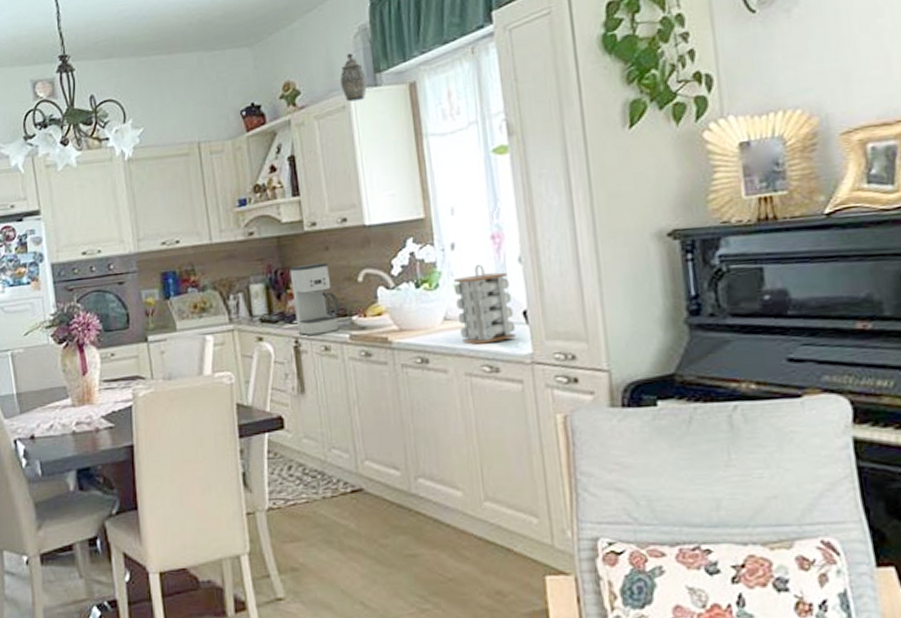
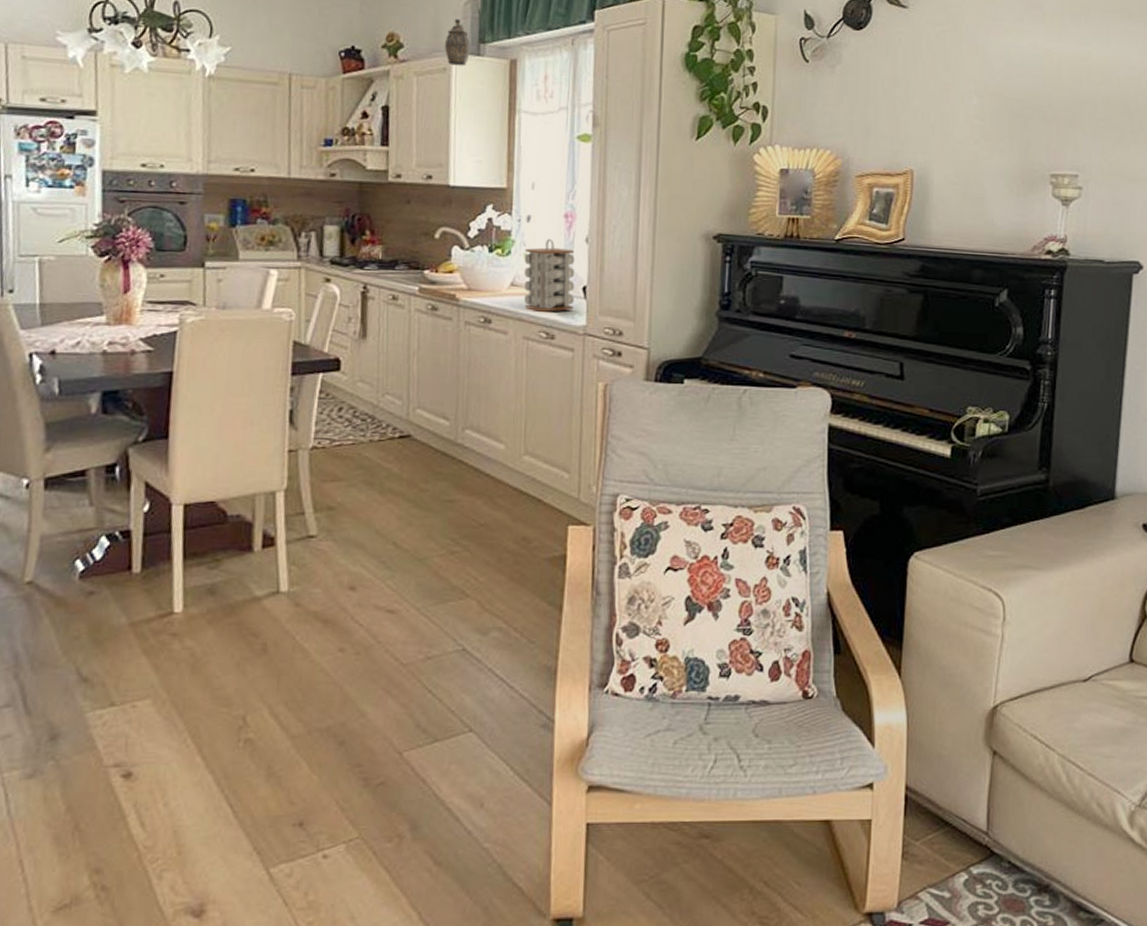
coffee maker: present [289,262,339,336] -> none [367,213,413,284]

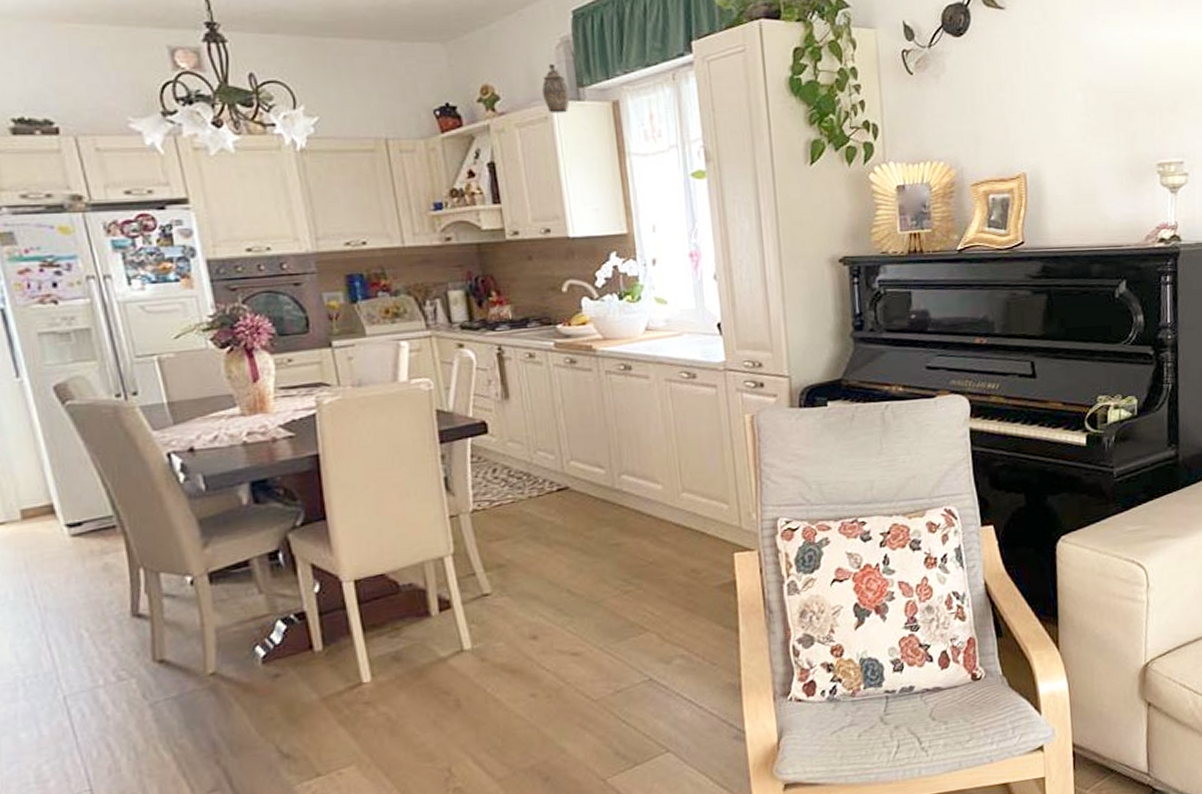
spice rack: present [524,238,575,312] -> none [655,279,711,353]

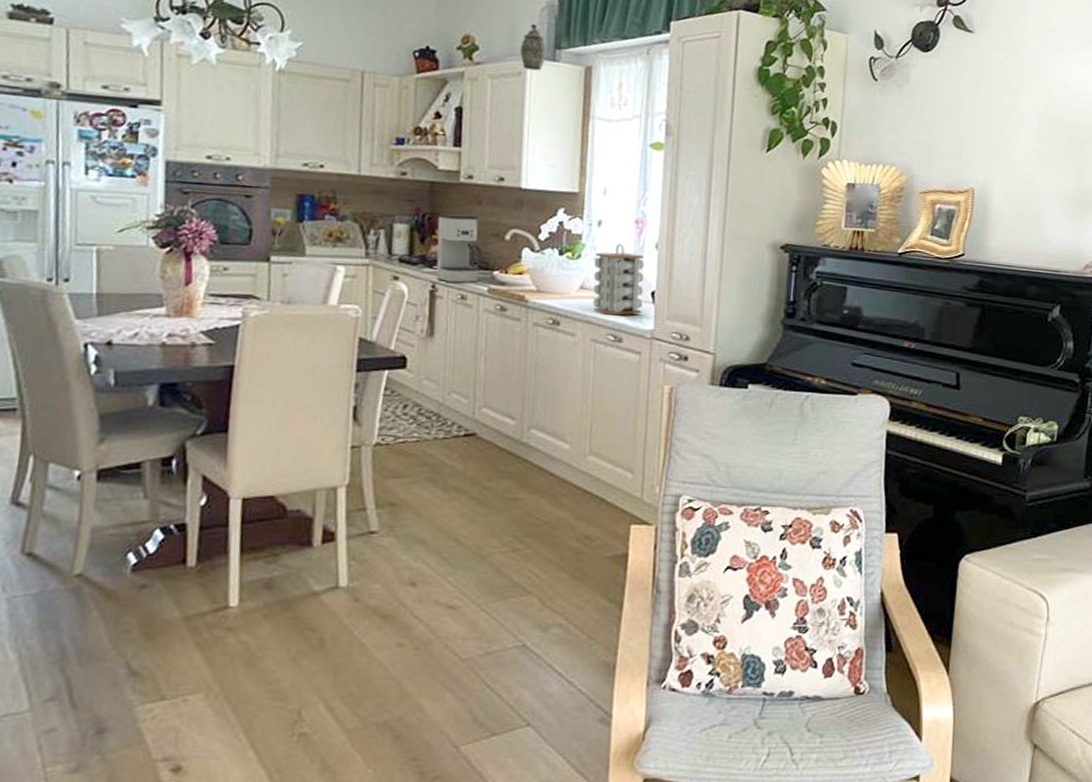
coffee maker: none [491,271,543,344] -> present [436,213,483,284]
spice rack: none [655,279,711,353] -> present [593,243,645,316]

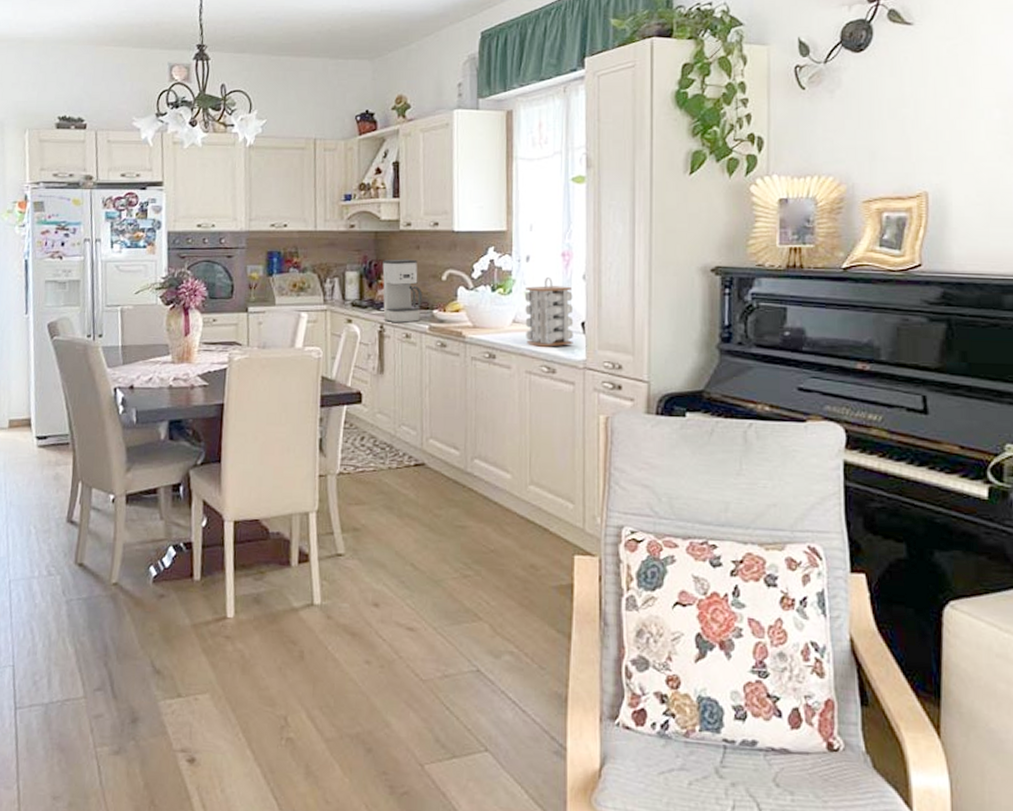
decorative jar: present [519,23,547,71] -> none [446,77,470,120]

